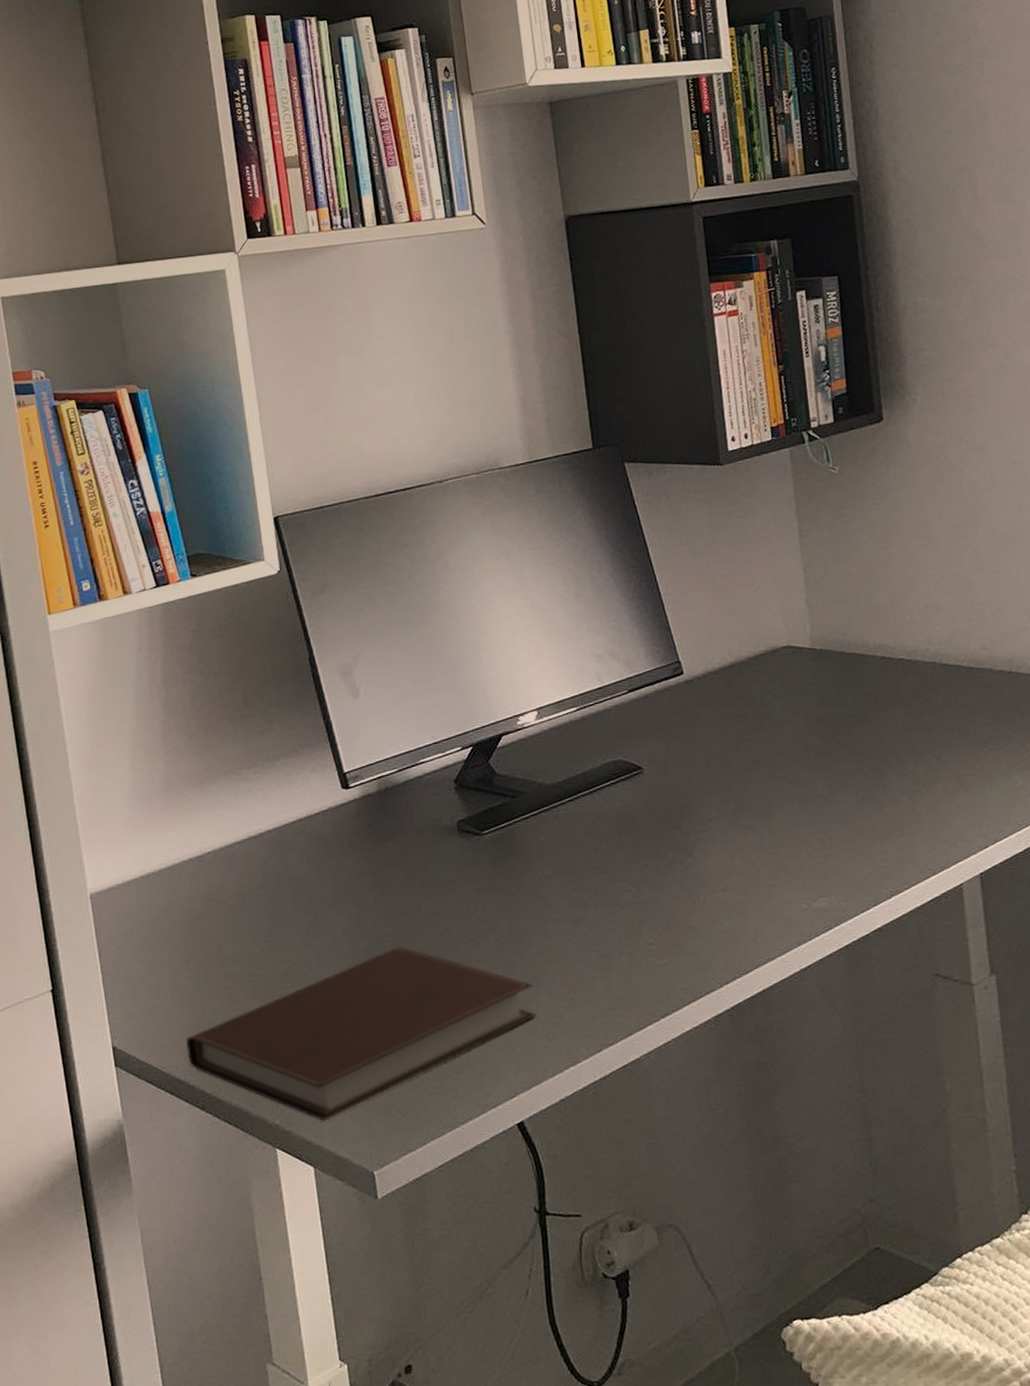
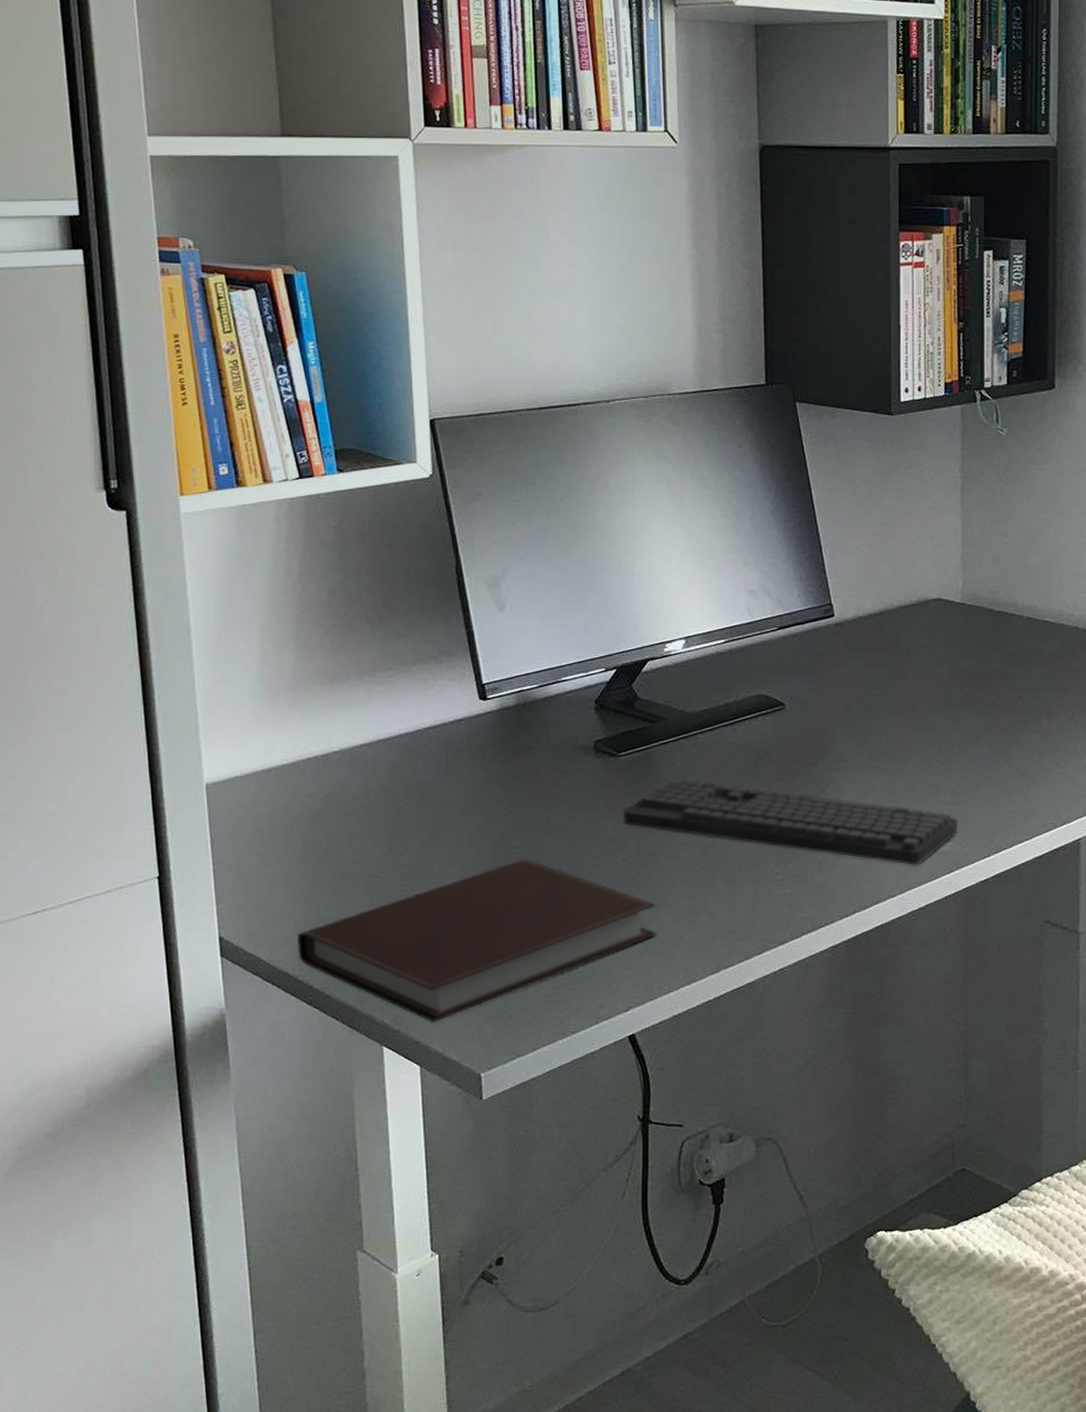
keyboard: none [492,852,833,925] -> present [623,778,958,865]

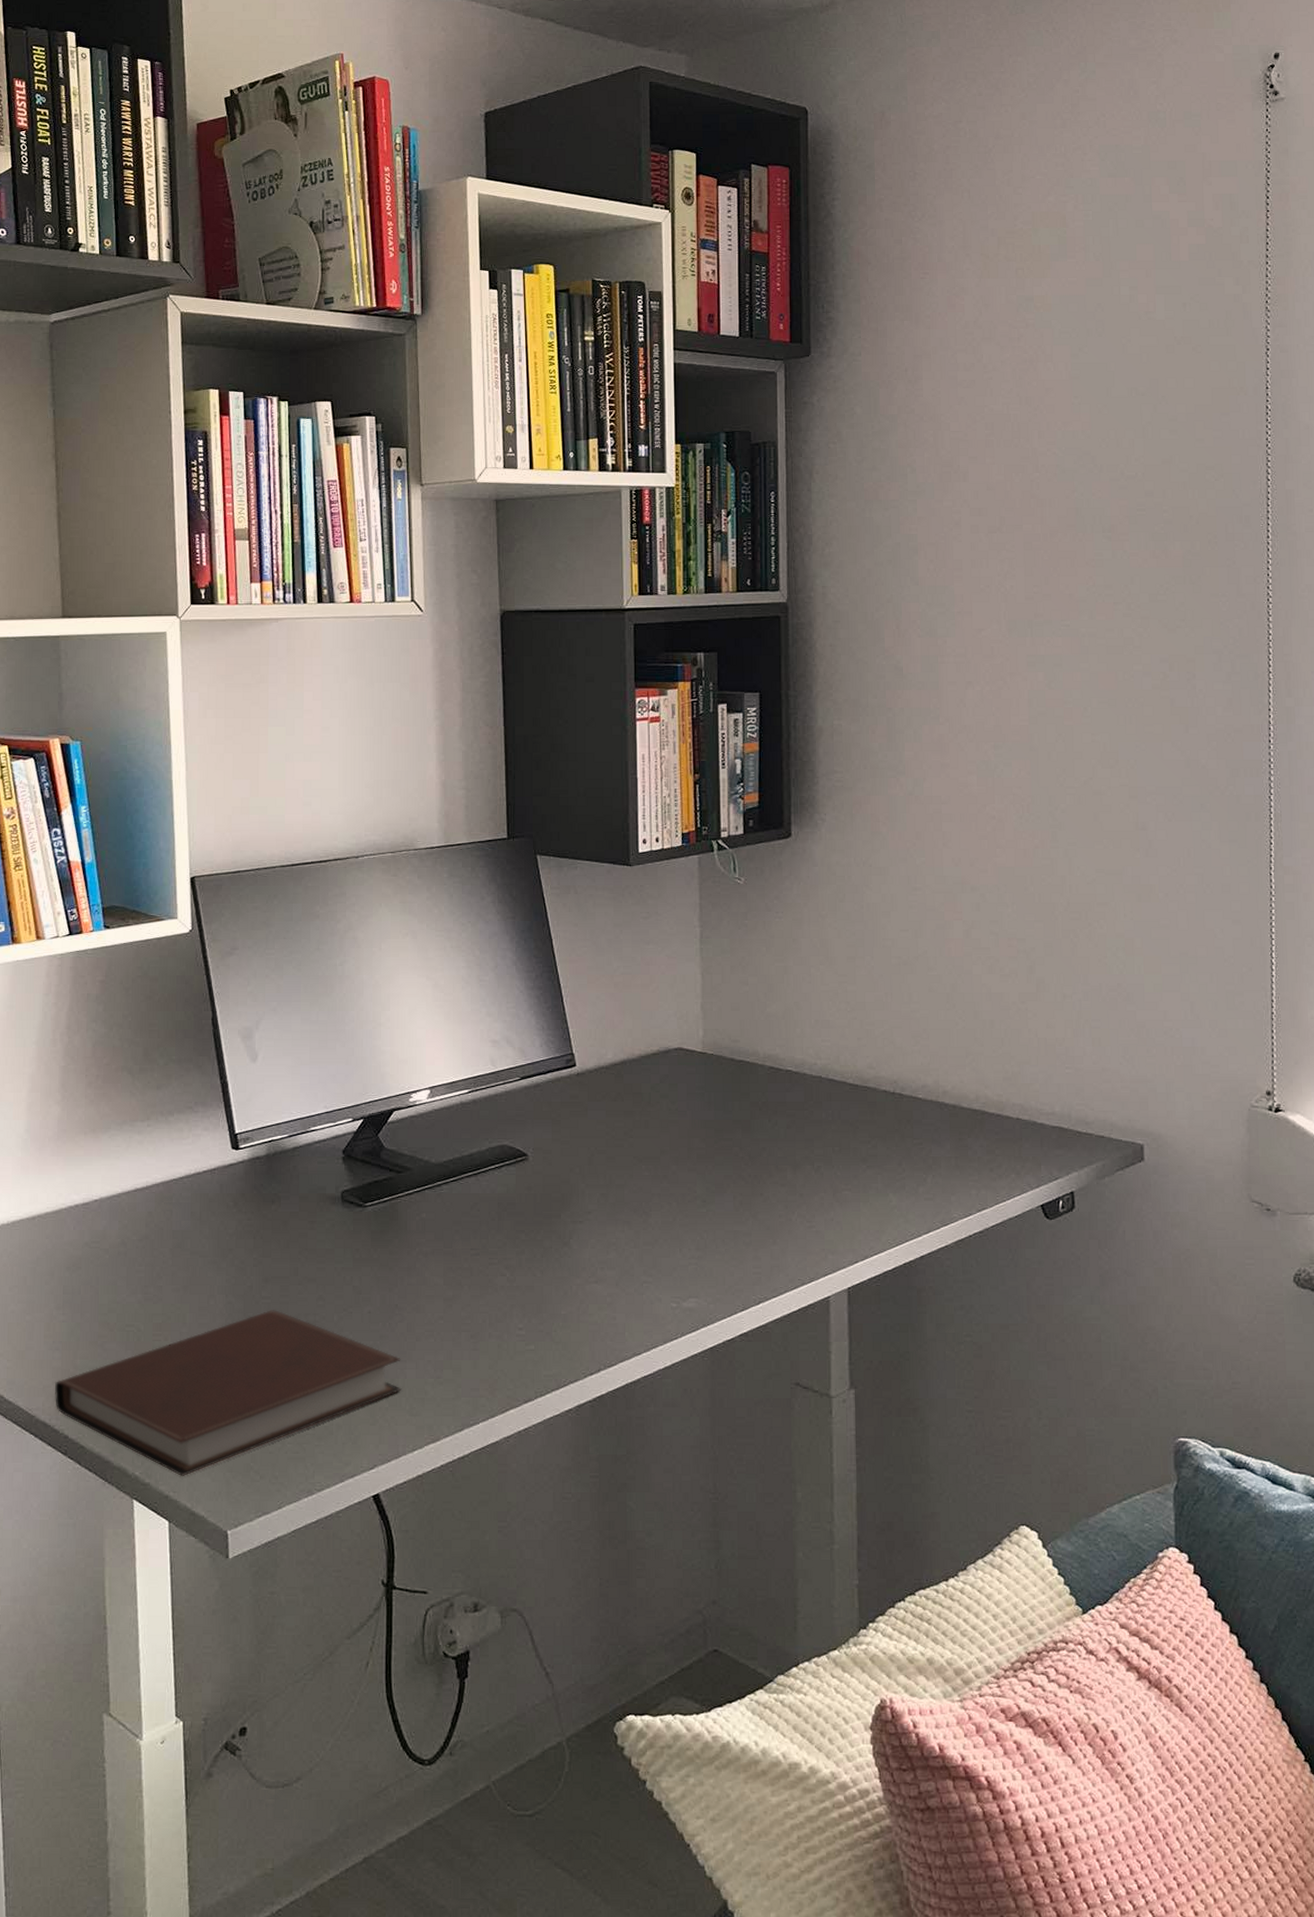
keyboard: present [623,778,958,865] -> none [368,1229,704,1322]

